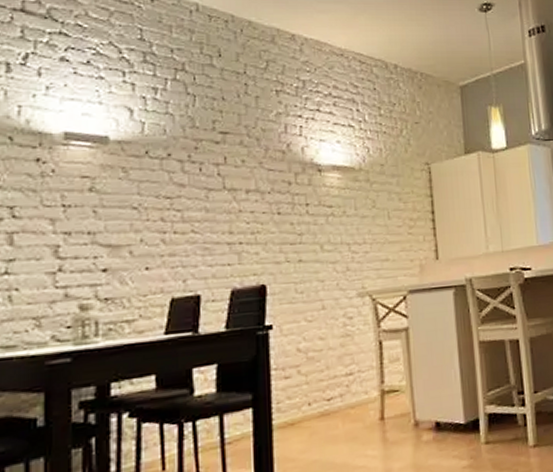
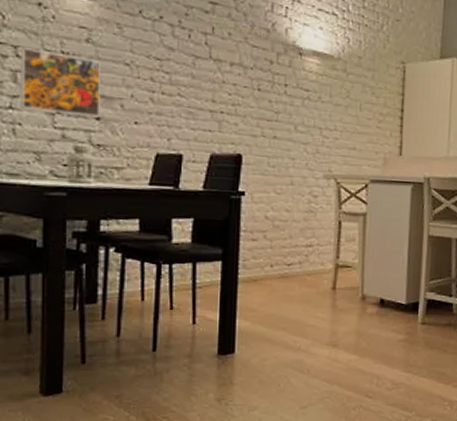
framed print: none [18,206,106,272] -> present [21,47,101,117]

